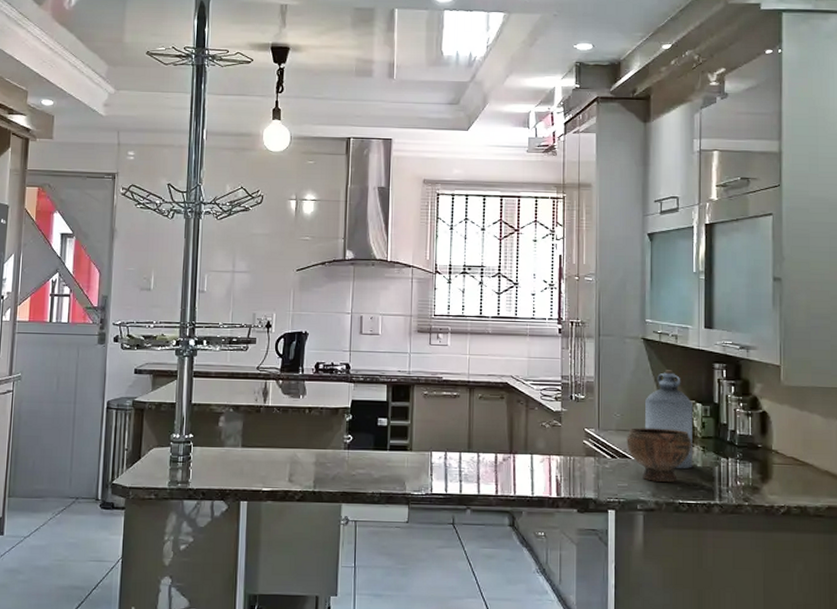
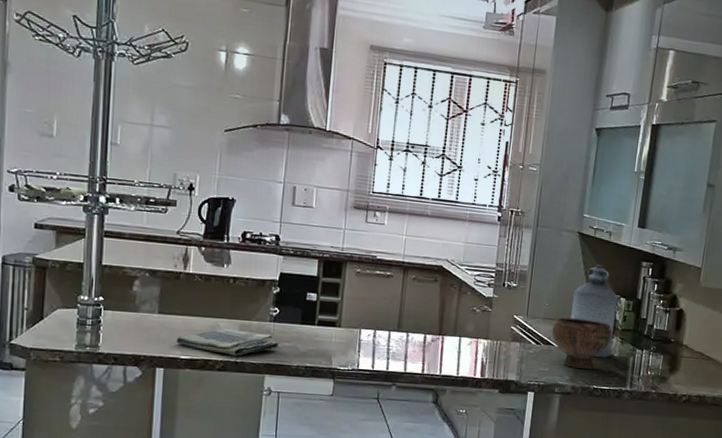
dish towel: none [258,459,353,486] -> present [176,328,279,356]

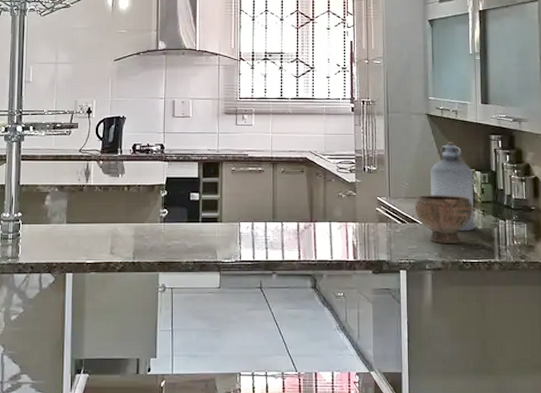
dish towel: present [176,328,279,356] -> none [82,233,169,257]

